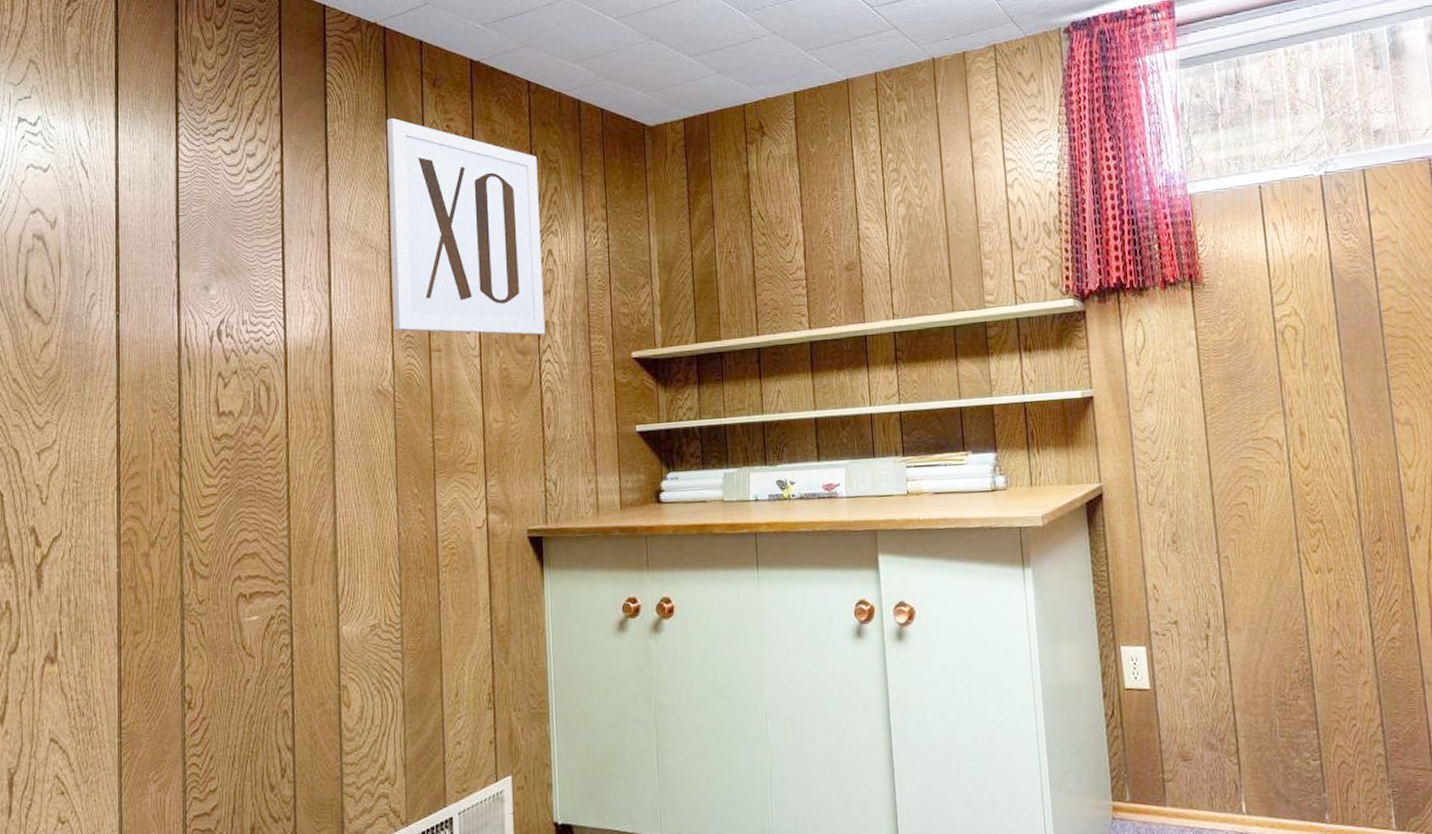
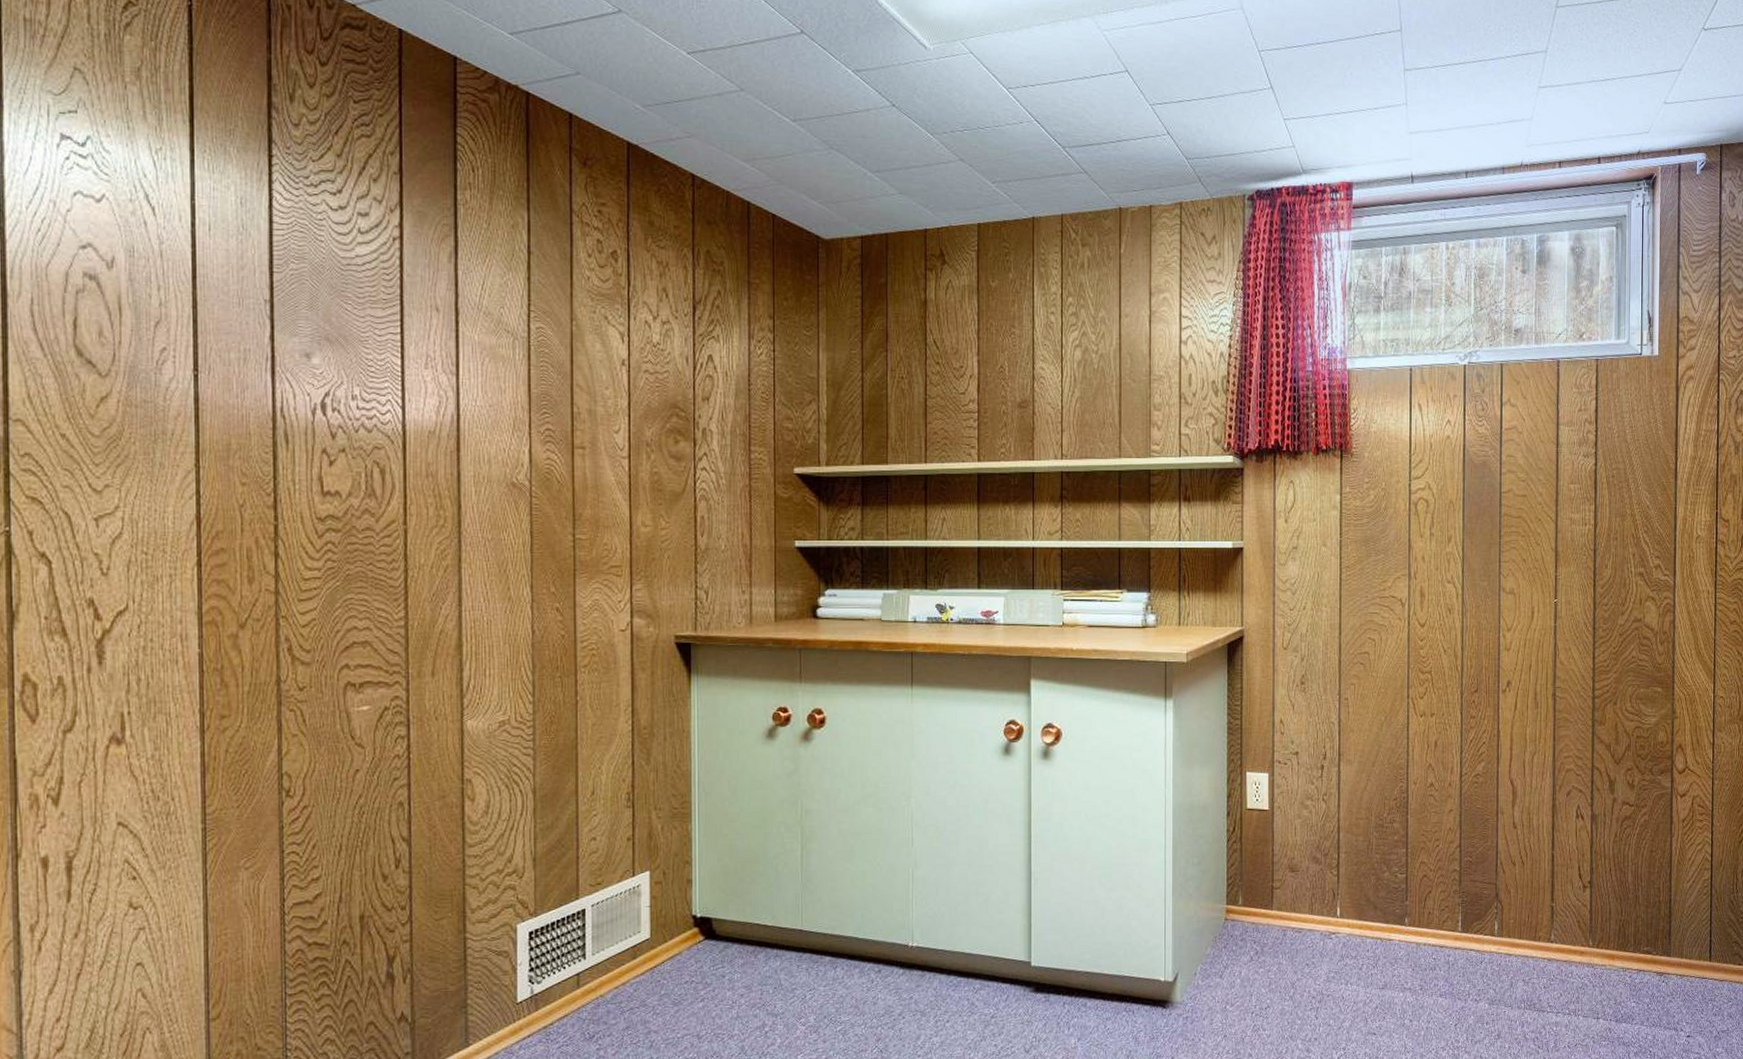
wall art: present [387,117,546,335] -> none [528,193,702,442]

